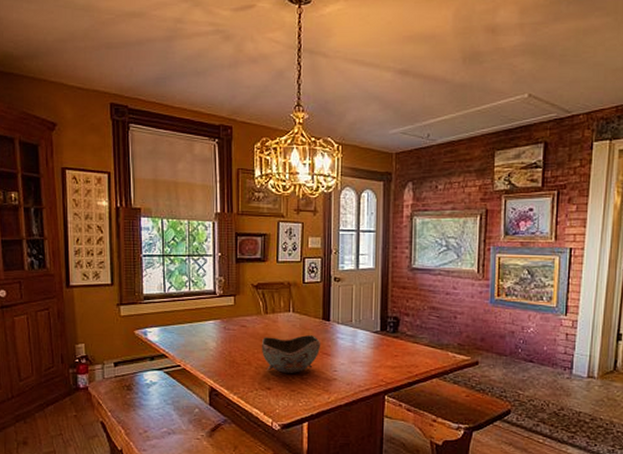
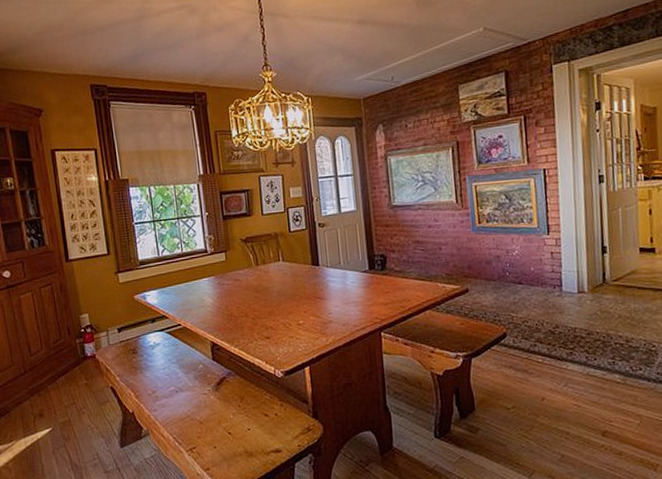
bowl: present [262,334,321,373] -> none [256,280,314,321]

